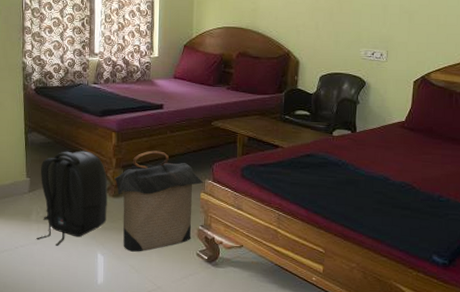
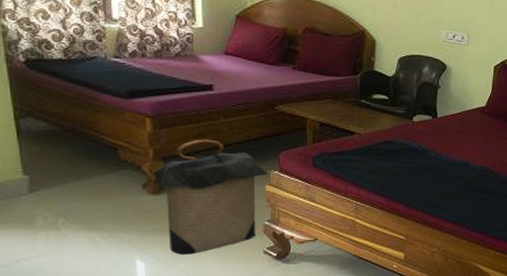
backpack: present [36,150,108,246] -> none [44,140,146,255]

